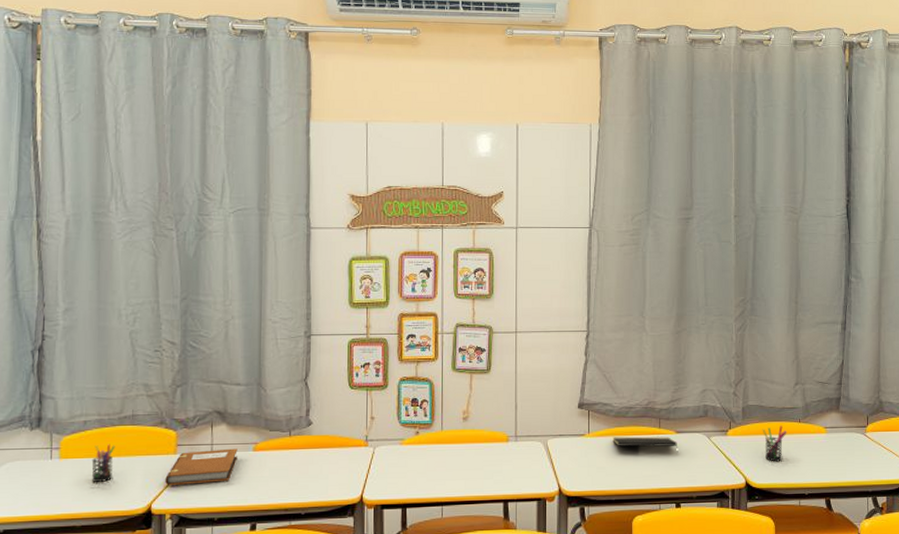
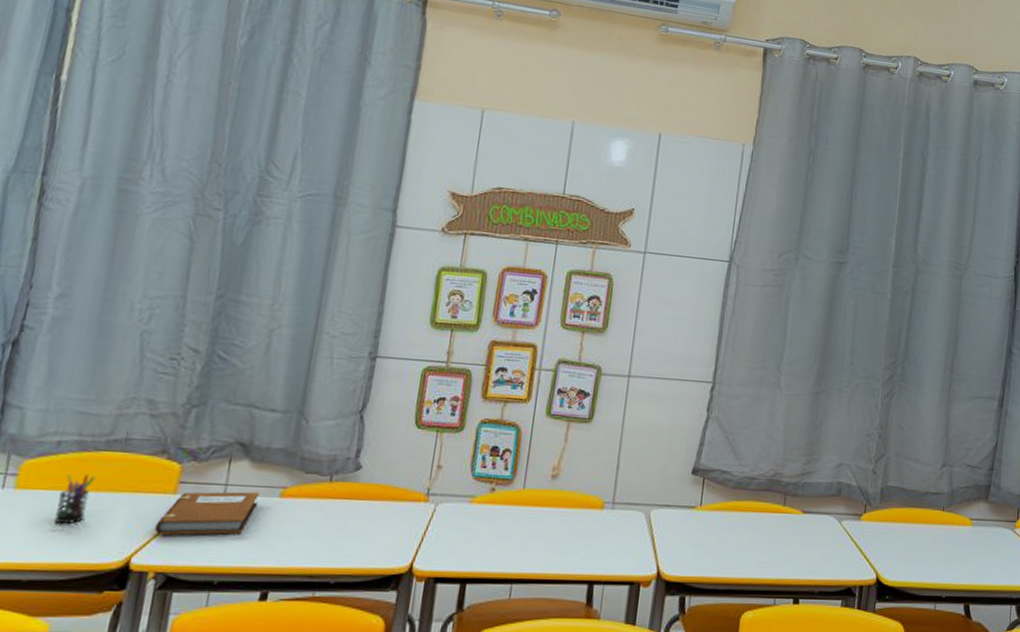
notepad: present [612,436,678,453] -> none [728,512,803,537]
pen holder: present [762,425,787,462] -> none [900,512,928,556]

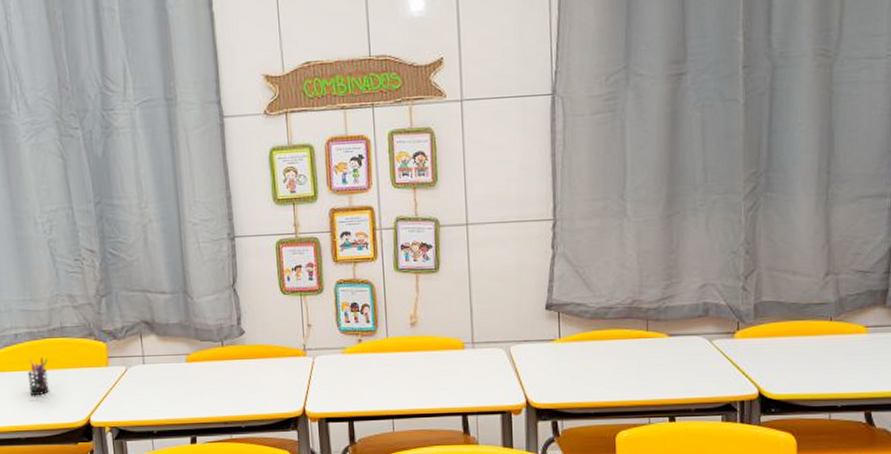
notebook: present [155,491,259,535] -> none [100,360,171,399]

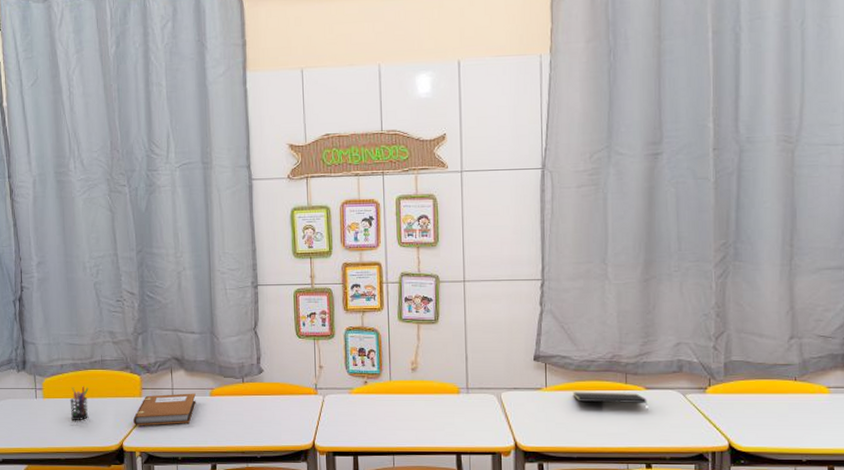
notebook: none [100,360,171,399] -> present [133,393,196,426]
notepad: none [589,341,672,359] -> present [573,392,648,411]

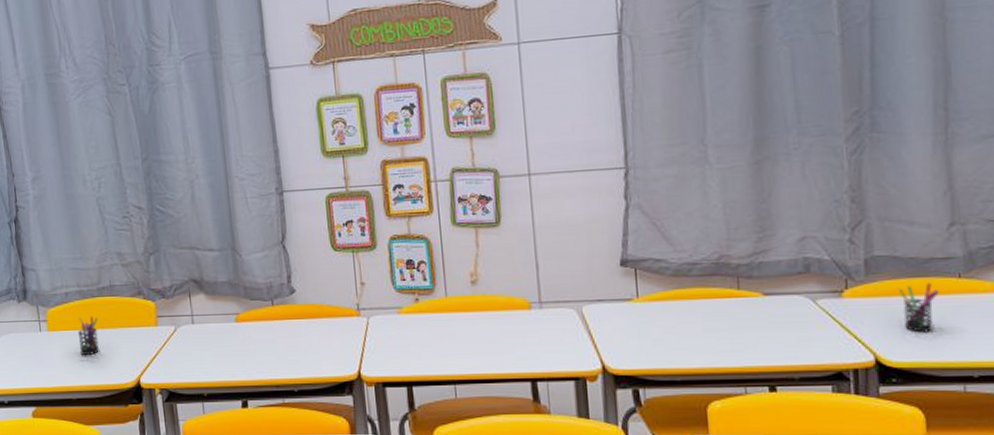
notebook: present [133,393,196,426] -> none [150,319,220,360]
notepad: present [573,392,648,411] -> none [671,300,769,321]
pen holder: none [748,383,780,424] -> present [897,282,940,333]

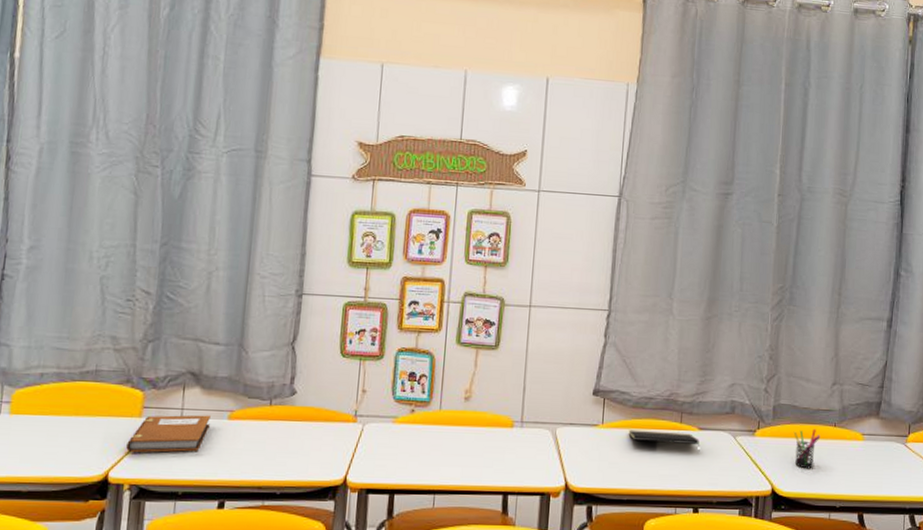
pen holder: present [77,316,99,355] -> none [44,401,74,443]
notebook: none [150,319,220,360] -> present [126,415,211,453]
notepad: none [671,300,769,321] -> present [628,430,700,452]

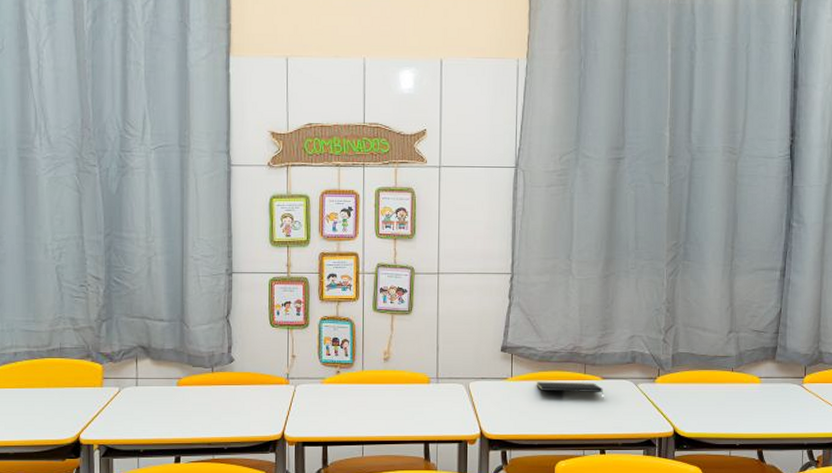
notebook: present [126,415,211,453] -> none [93,383,162,418]
pen holder: present [793,428,821,469] -> none [692,374,719,411]

